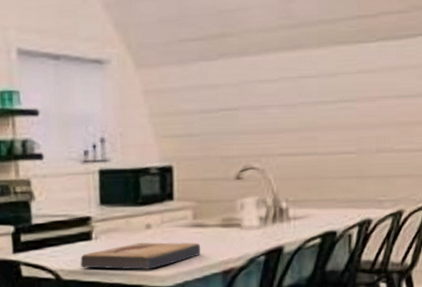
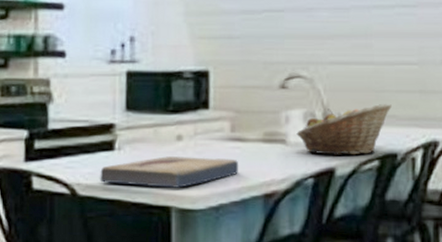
fruit basket: none [250,188,332,236] -> present [296,103,392,155]

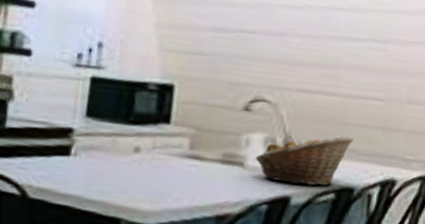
fish fossil: present [100,156,238,188] -> none [52,167,194,201]

